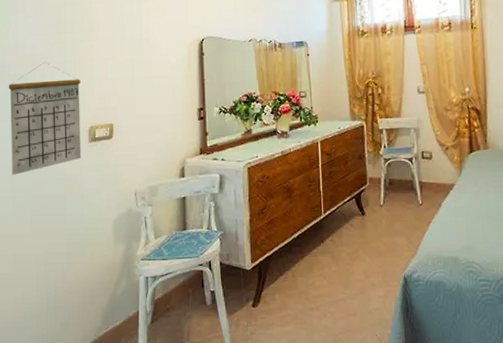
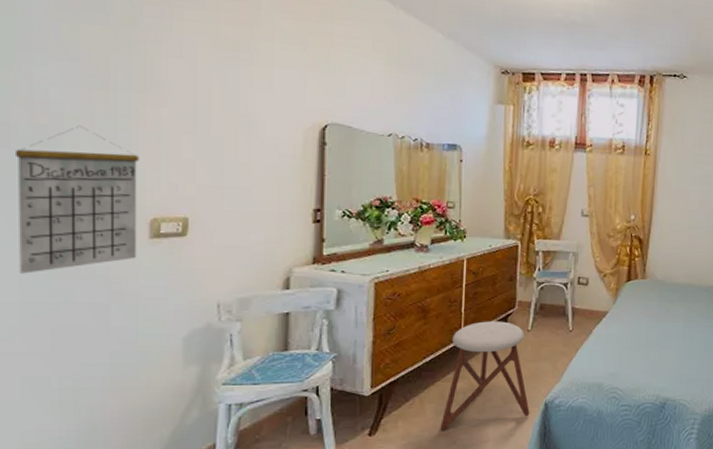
stool: none [311,197,391,304] -> present [440,321,530,431]

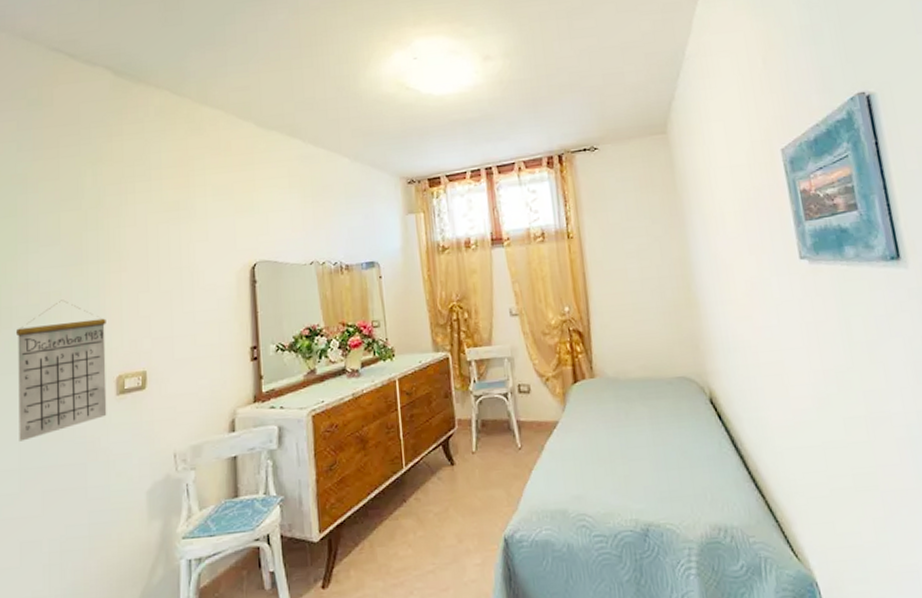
stool: present [440,321,530,431] -> none [394,444,489,580]

